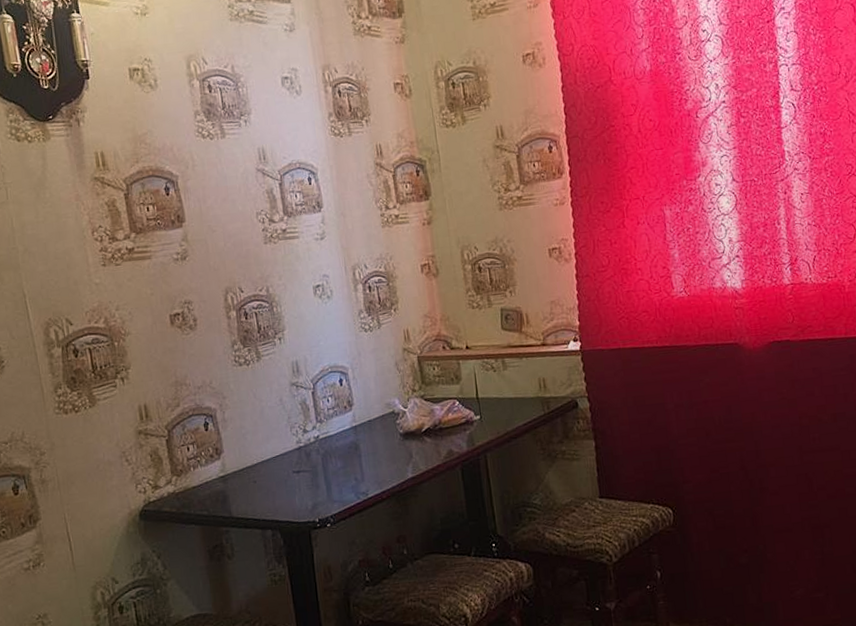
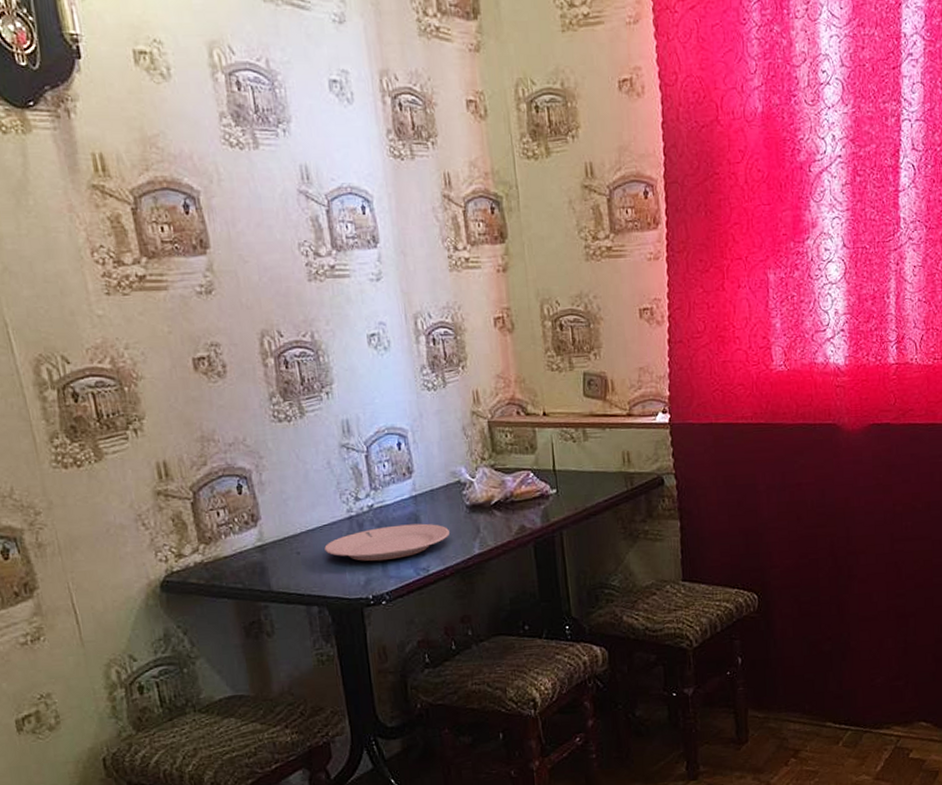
plate: none [277,451,386,488] -> present [324,523,450,562]

